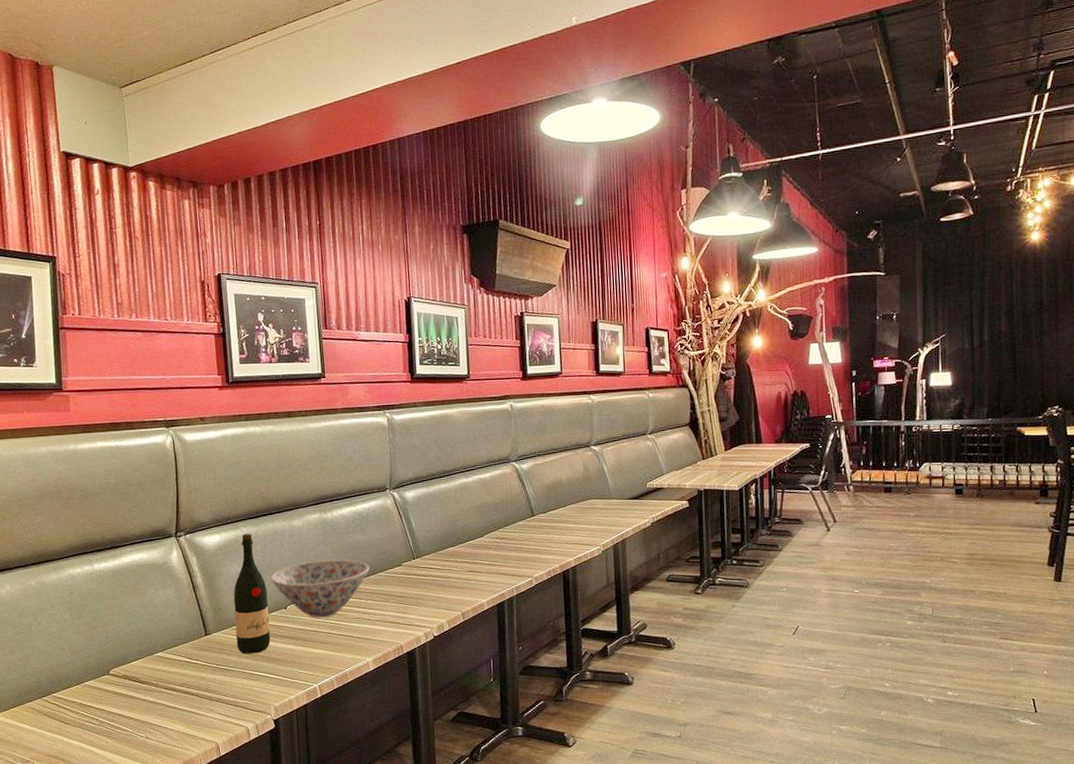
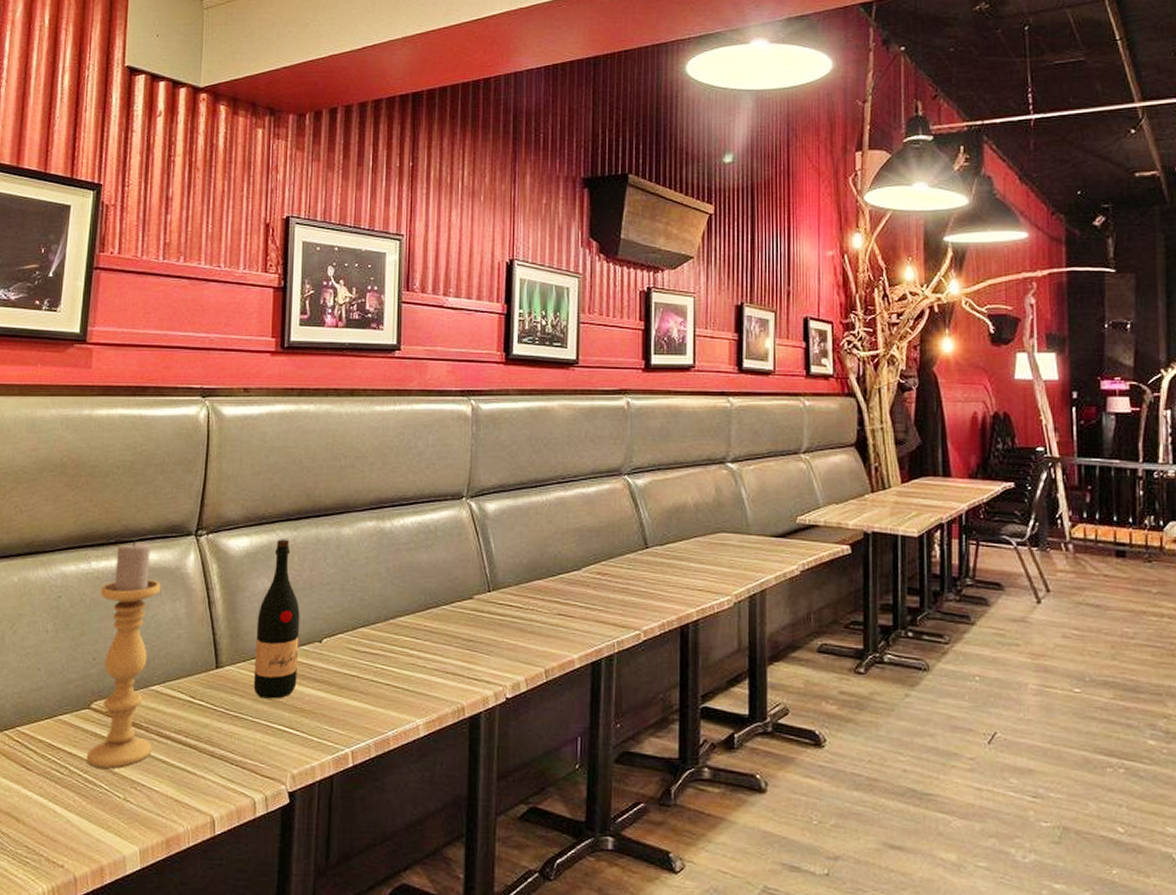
candle holder: none [104,544,163,717] -> present [86,540,161,768]
bowl: present [270,559,370,618] -> none [306,582,432,659]

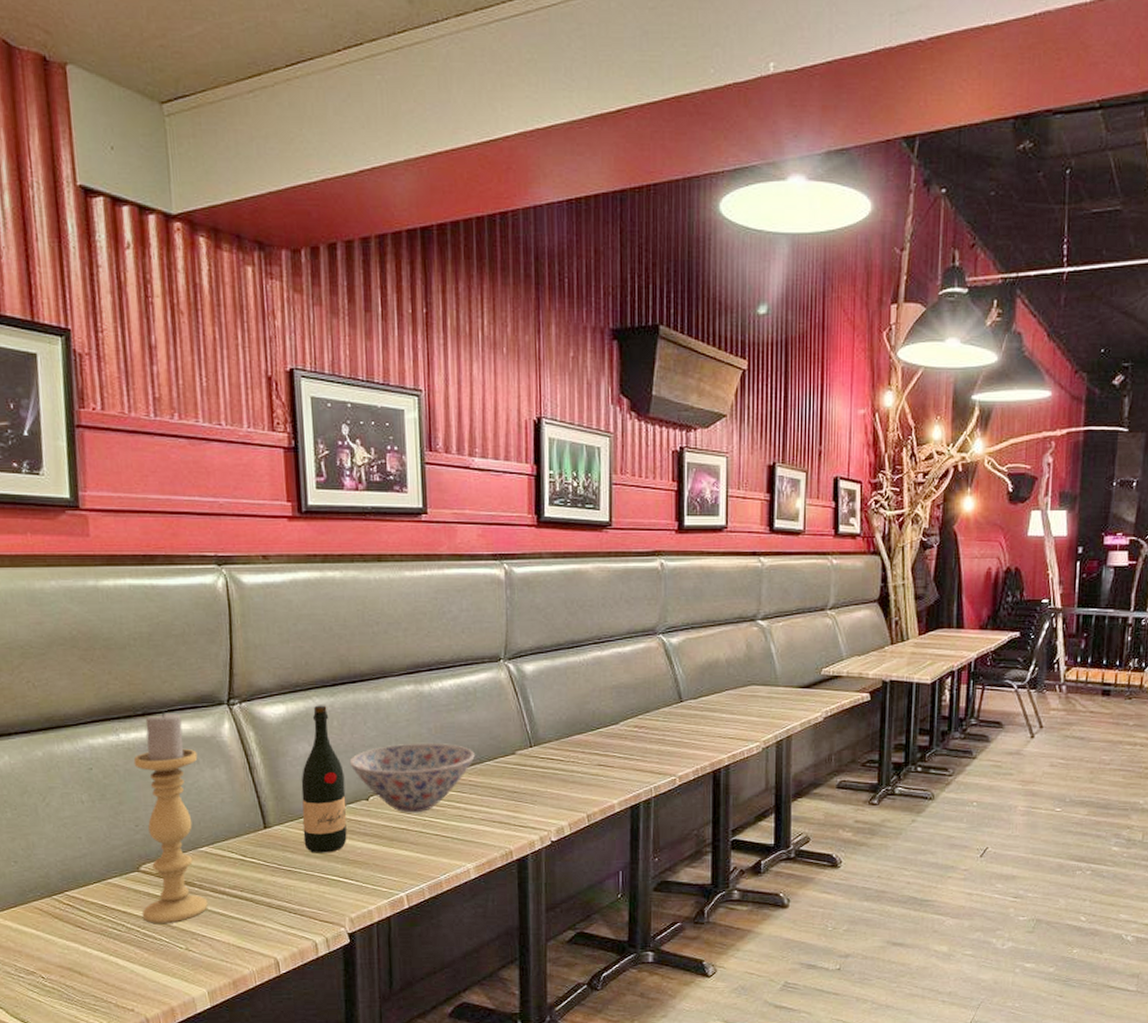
bowl: none [306,582,432,659] -> present [349,742,475,813]

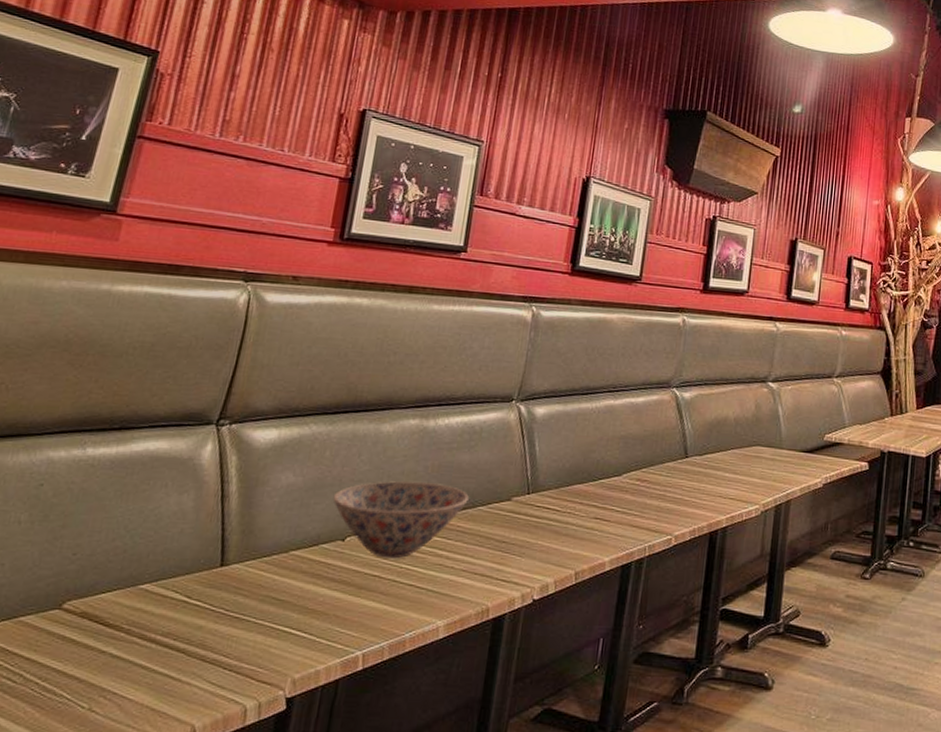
candle holder: present [133,711,208,923] -> none [47,426,168,675]
wine bottle: present [301,705,347,853] -> none [261,432,325,600]

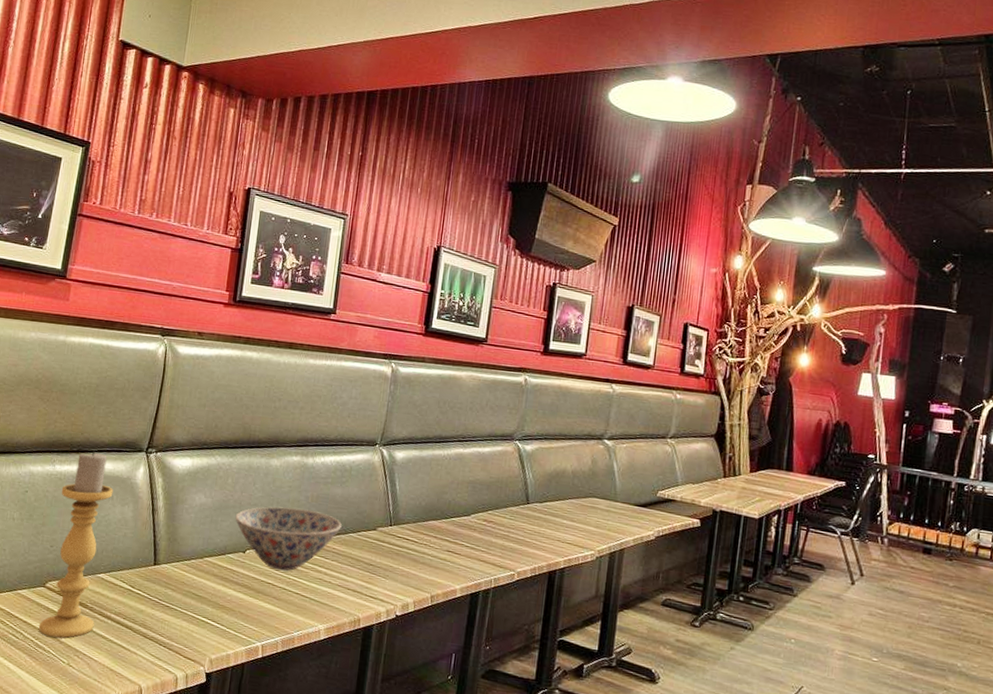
candle holder: none [47,426,168,675] -> present [38,450,113,639]

